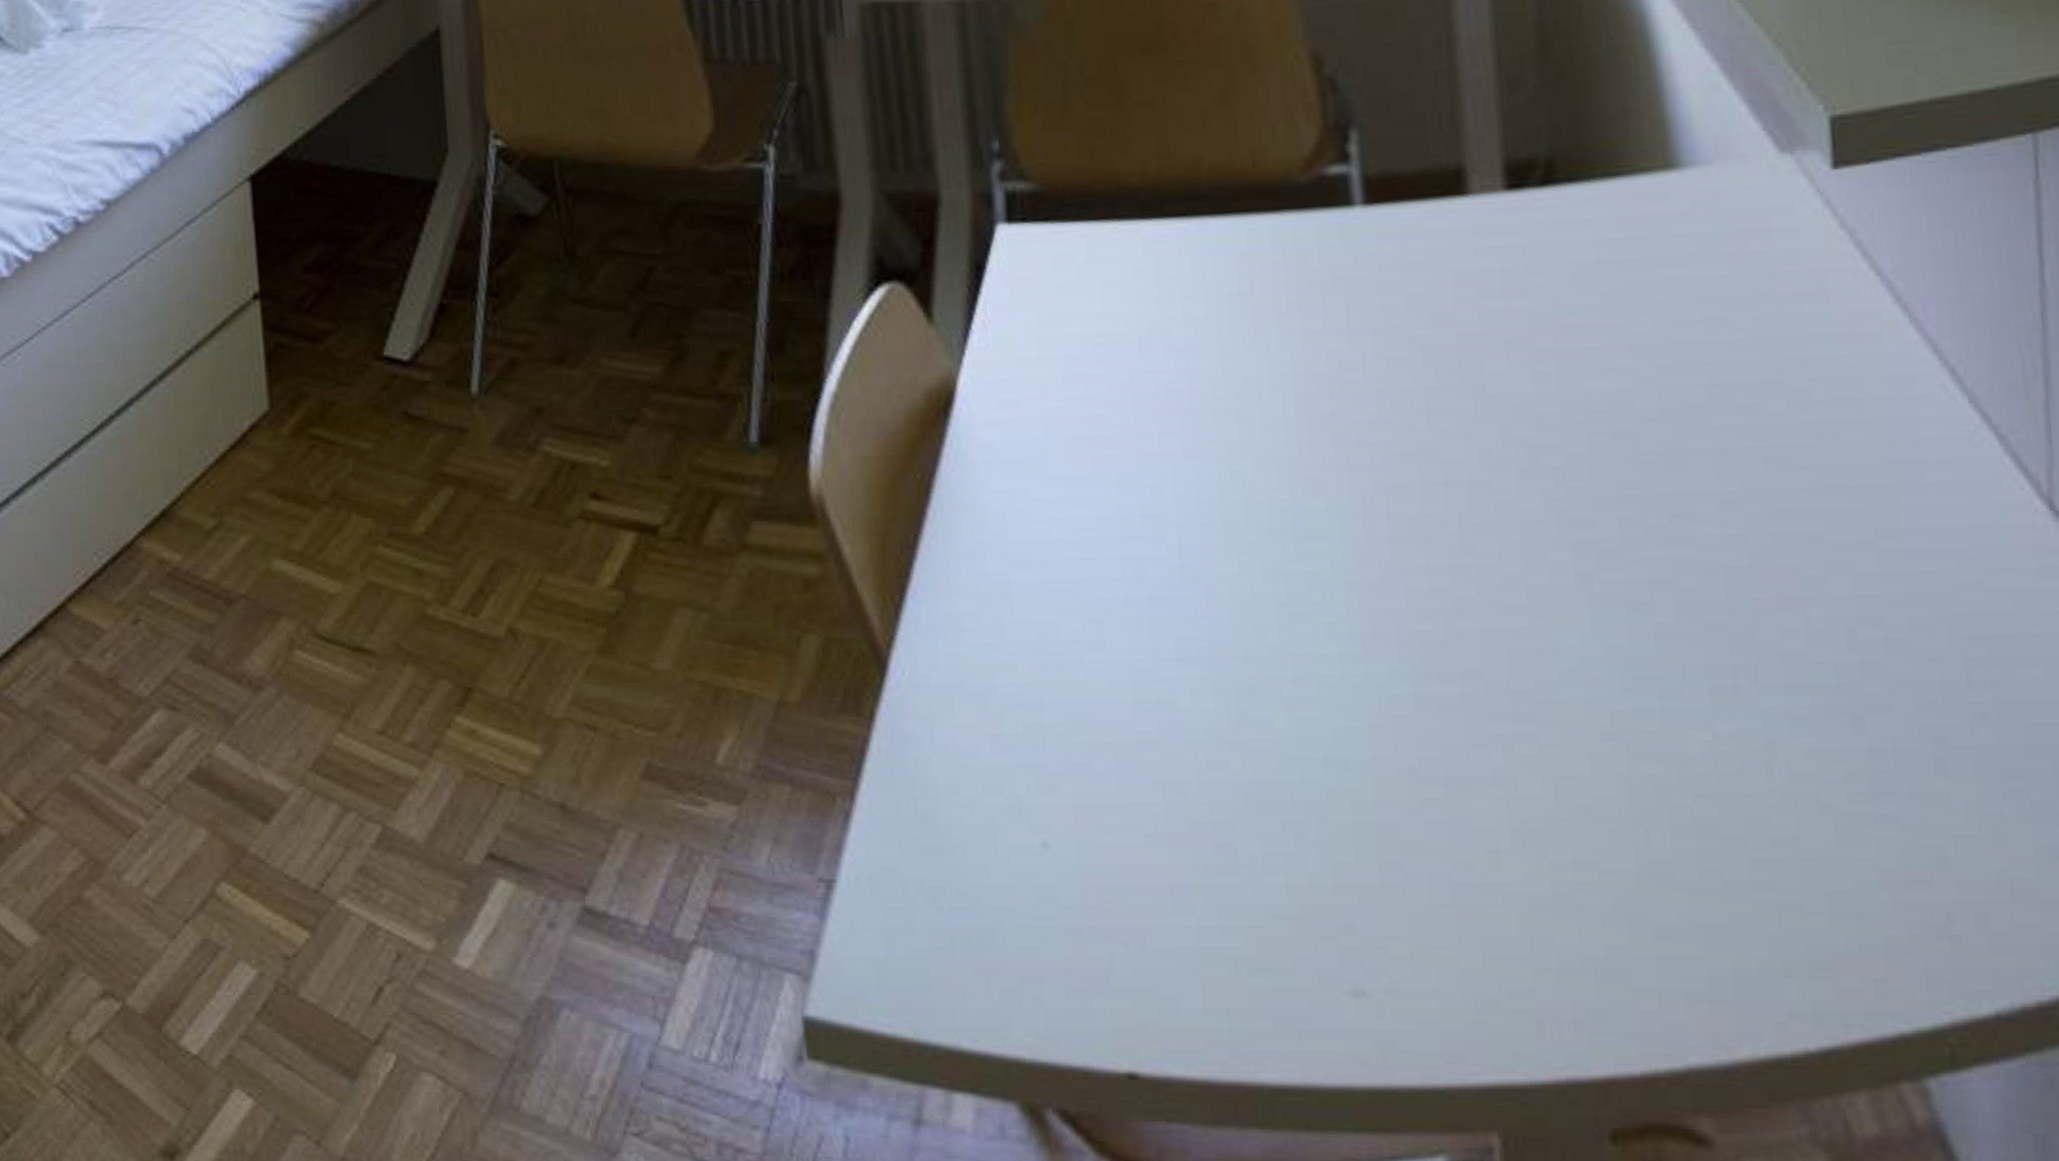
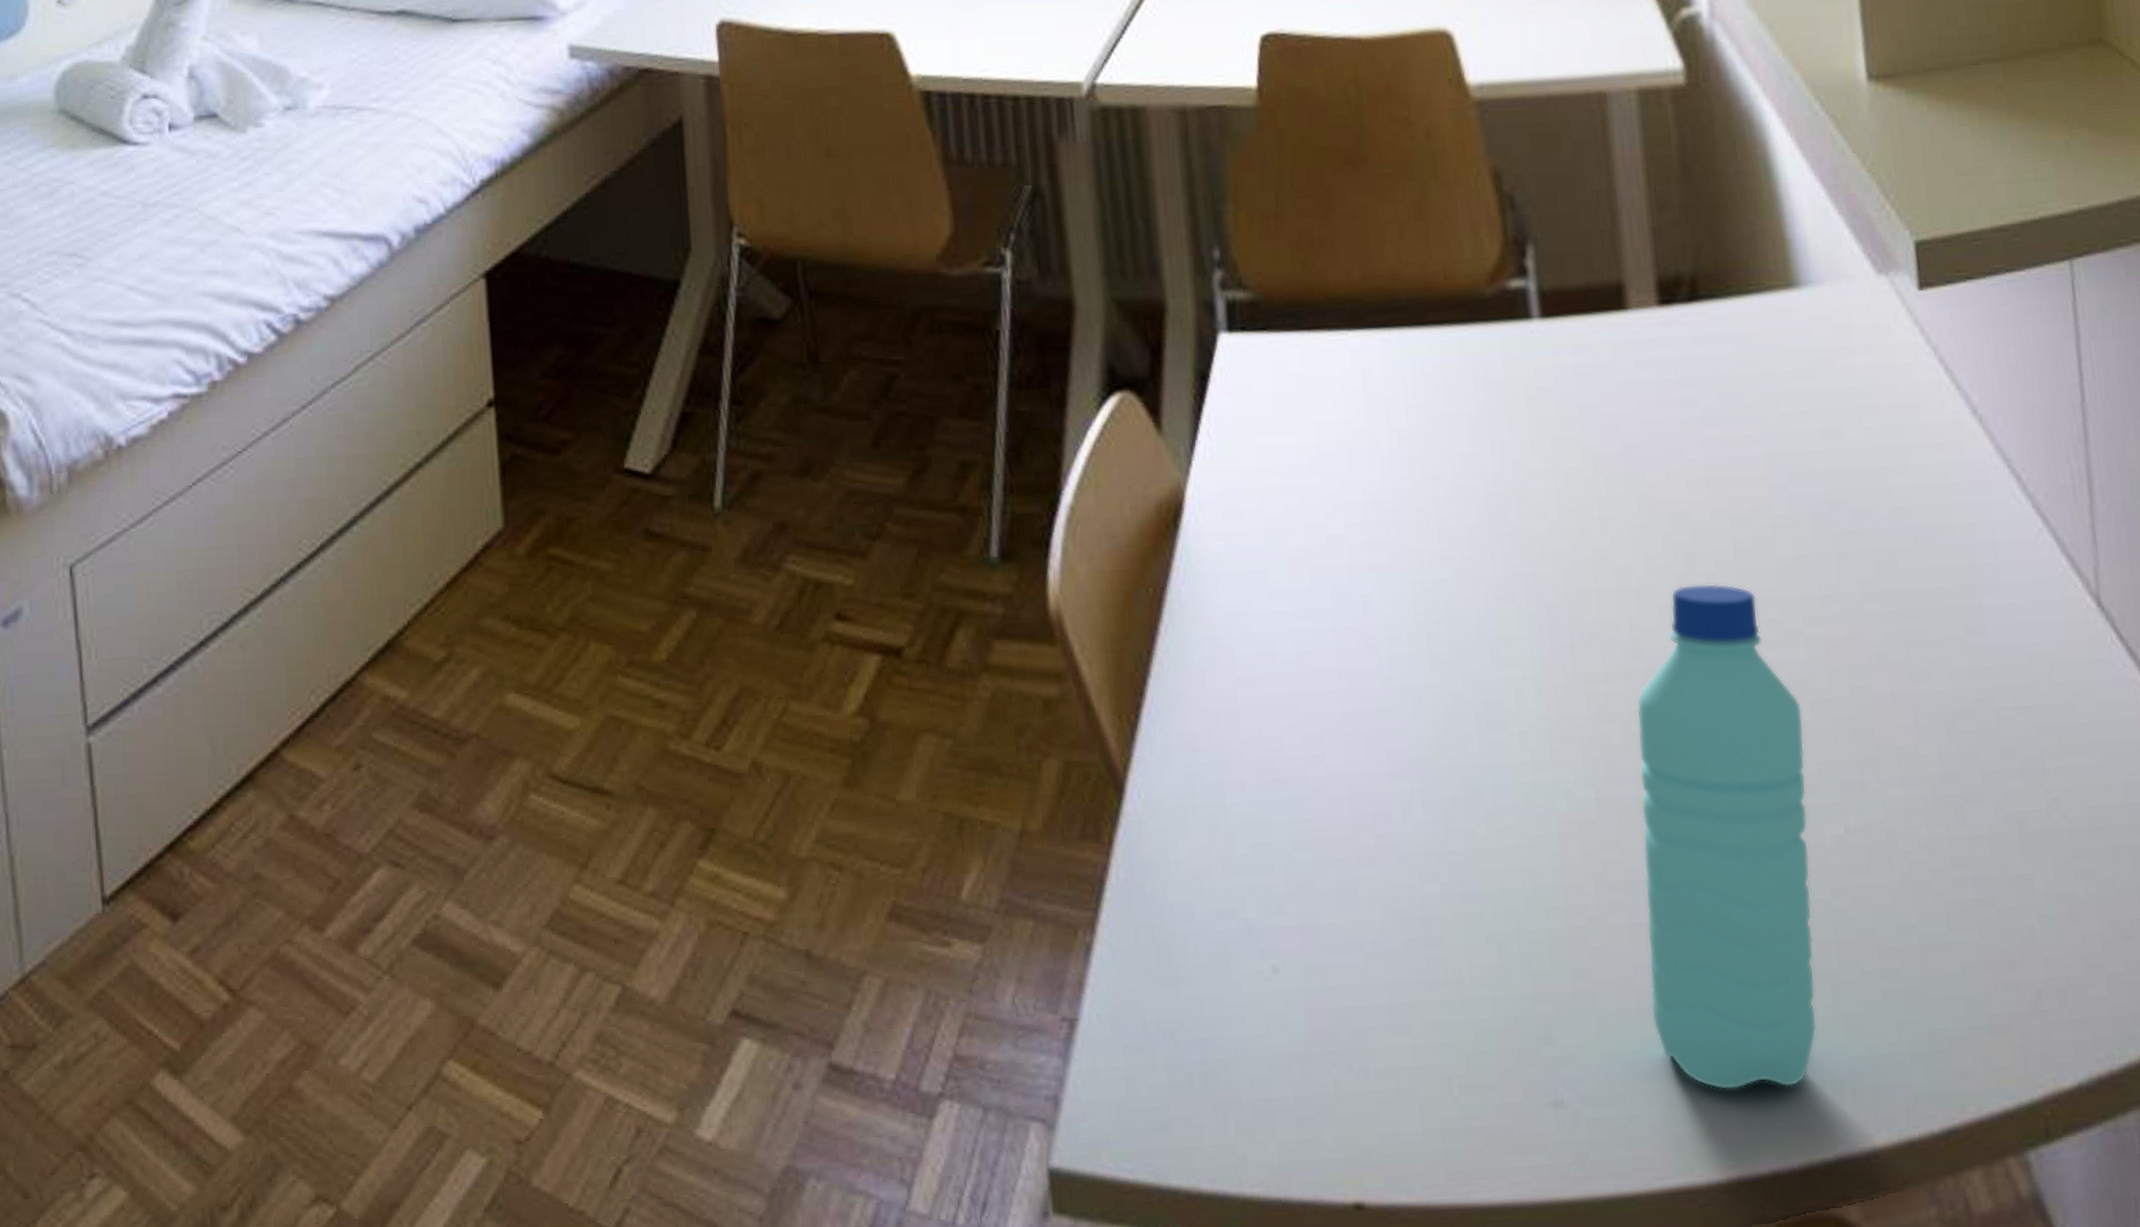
water bottle: none [1464,478,1670,994] -> present [1636,583,1817,1091]

